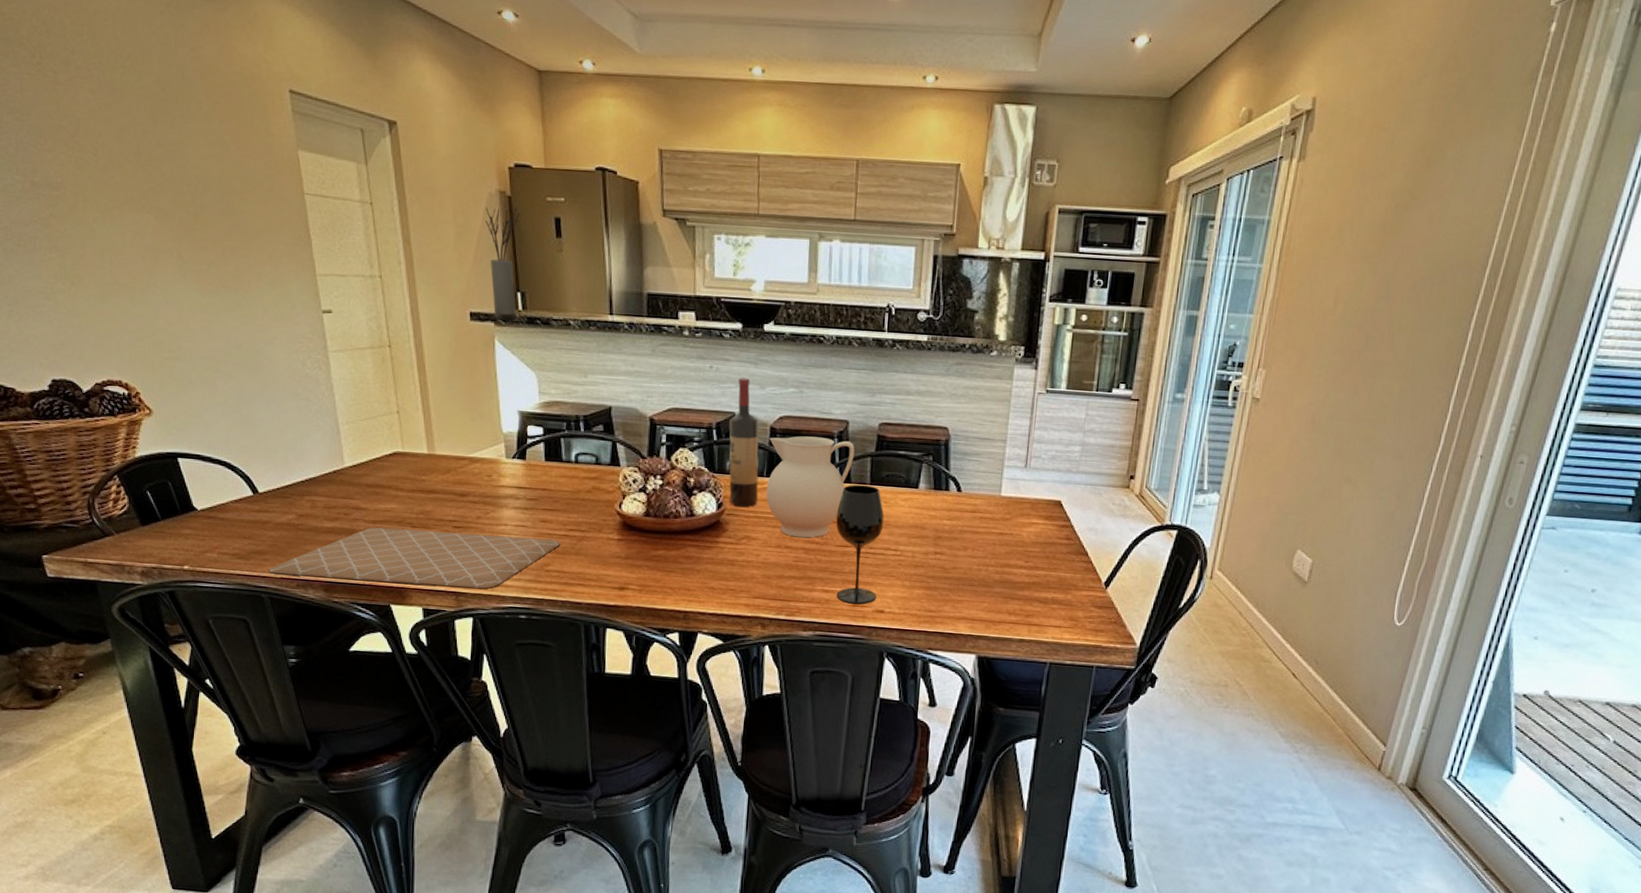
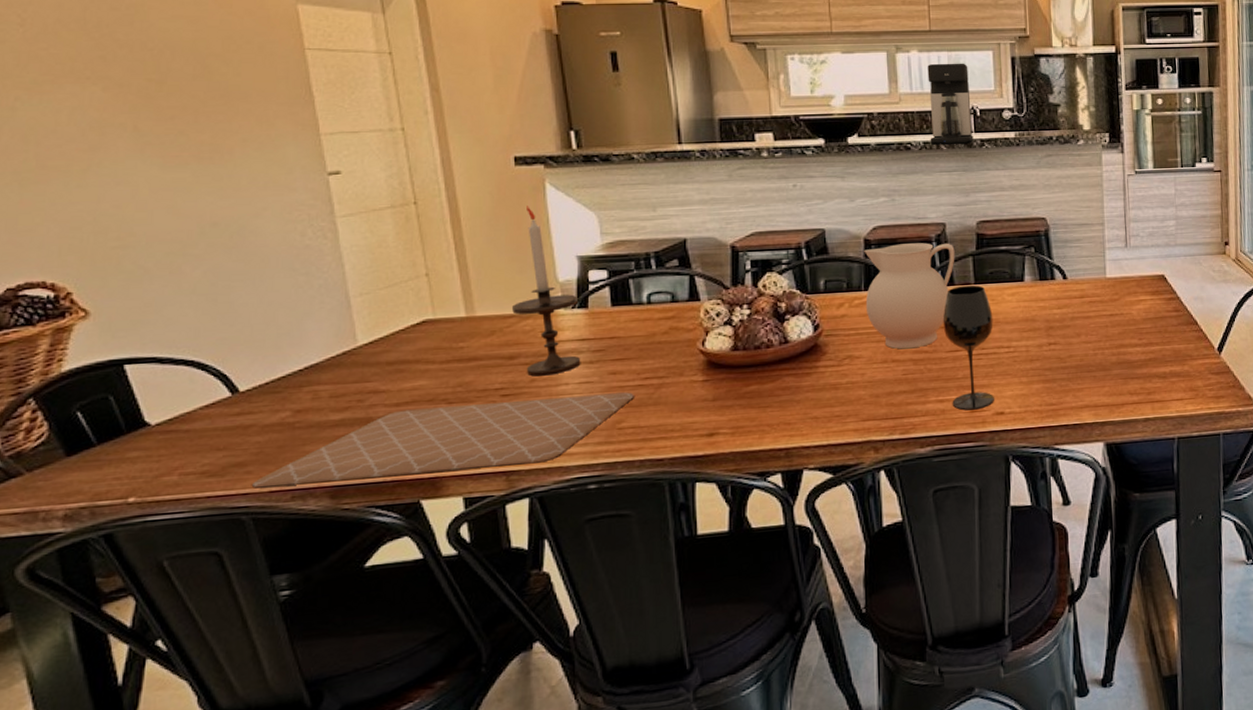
candlestick: none [464,359,518,515] -> present [512,206,581,377]
vase: present [486,207,521,321] -> none [530,44,571,162]
wine bottle: present [729,377,759,507] -> none [819,192,858,326]
coffee maker: none [842,255,889,344] -> present [927,63,974,146]

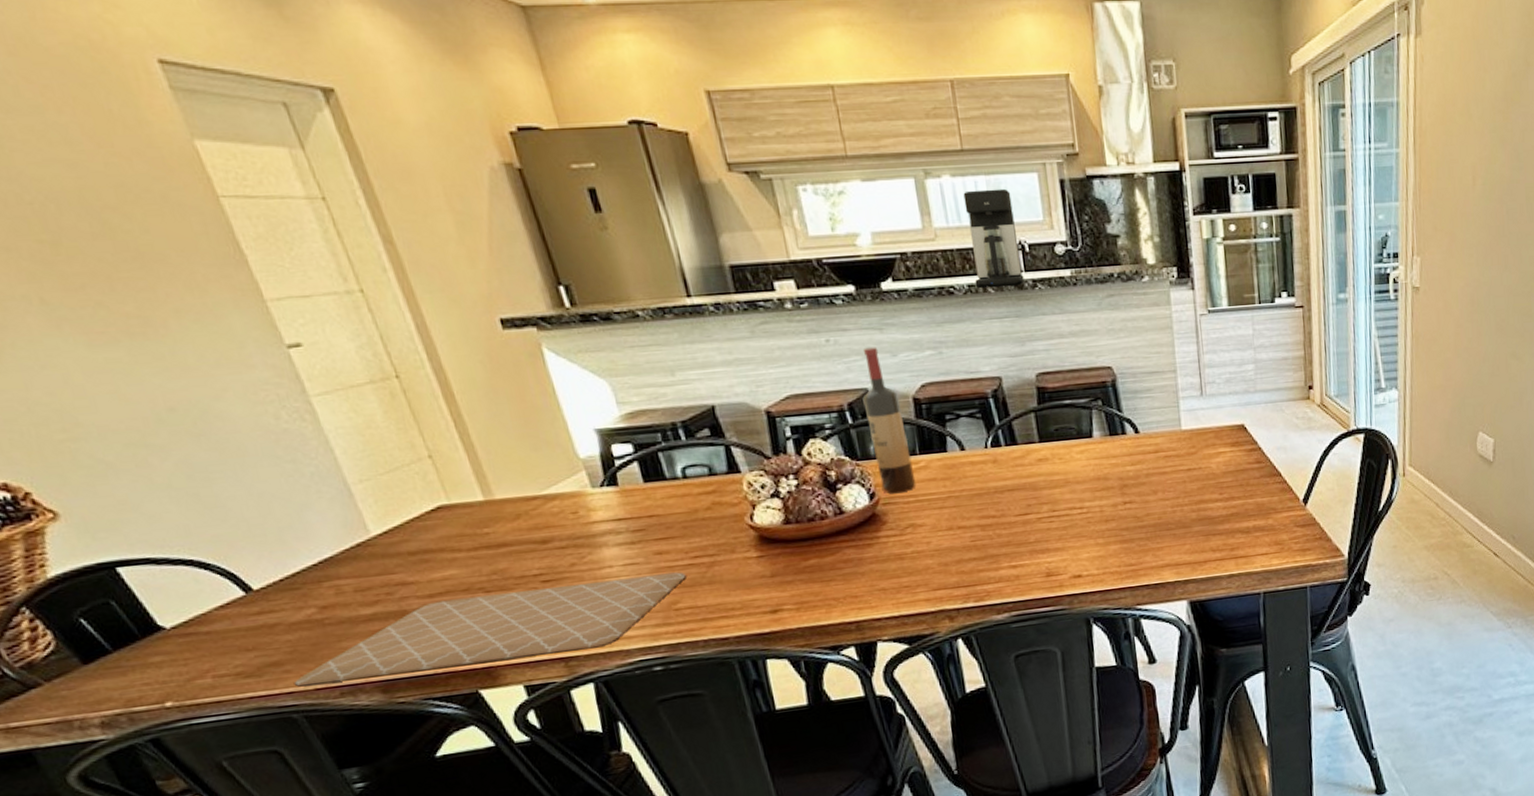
candlestick: present [512,206,581,377] -> none [526,375,622,560]
wine bottle: none [819,192,858,326] -> present [862,347,916,494]
pitcher: present [864,242,955,349] -> none [914,398,1016,515]
wine glass: present [943,285,994,411] -> none [1008,443,1070,575]

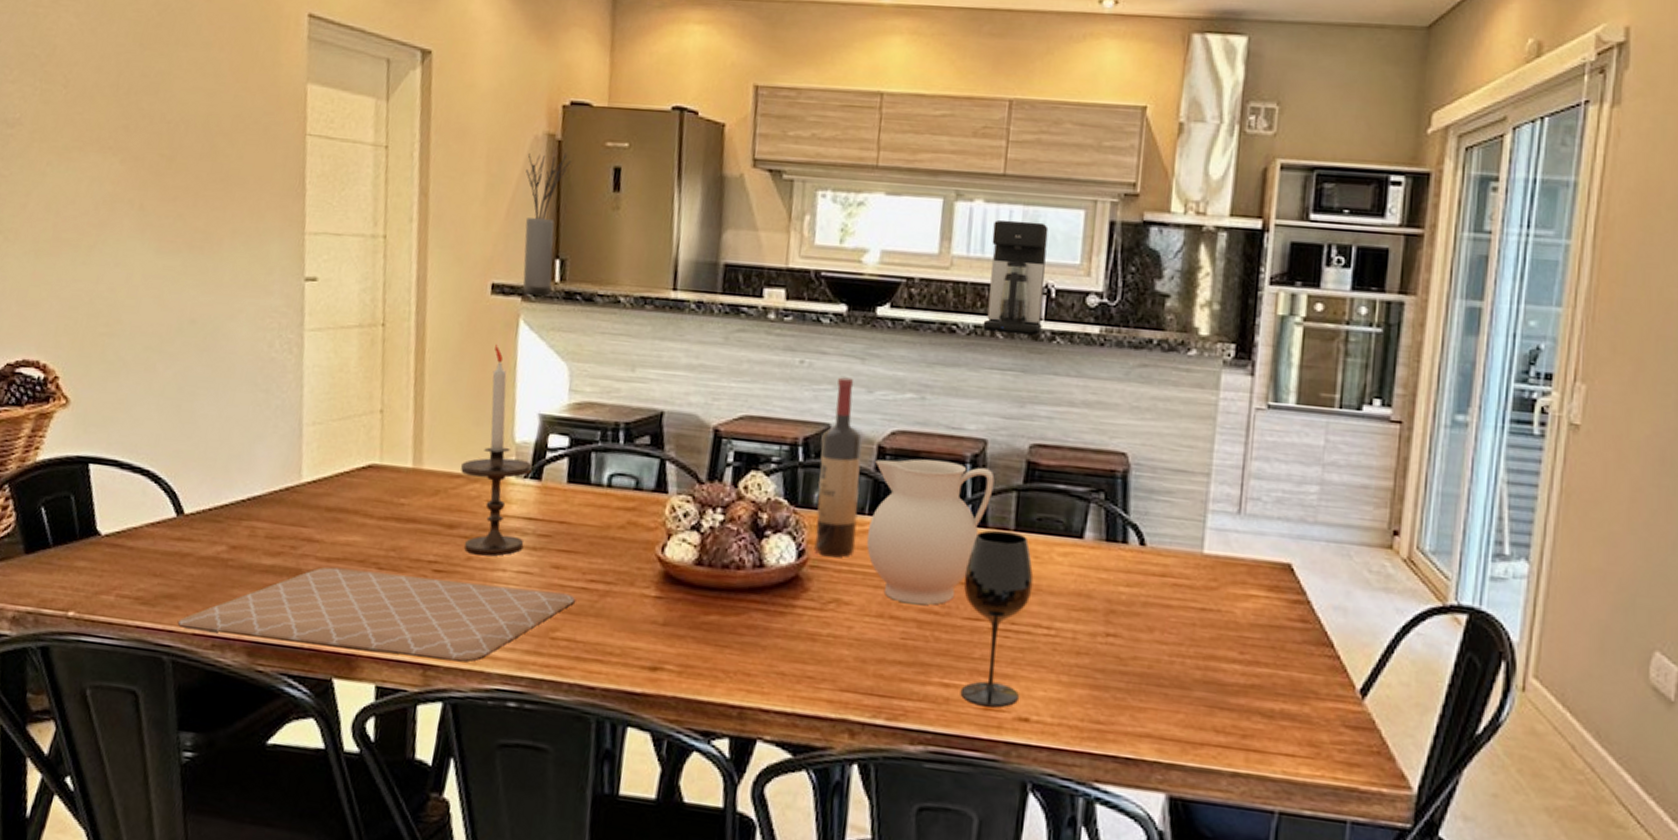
vase: none [491,180,566,324] -> present [522,153,572,296]
candlestick: none [526,375,622,560] -> present [460,344,532,556]
pitcher: none [914,398,1016,515] -> present [866,459,995,605]
wine glass: none [1008,443,1070,575] -> present [960,530,1034,708]

